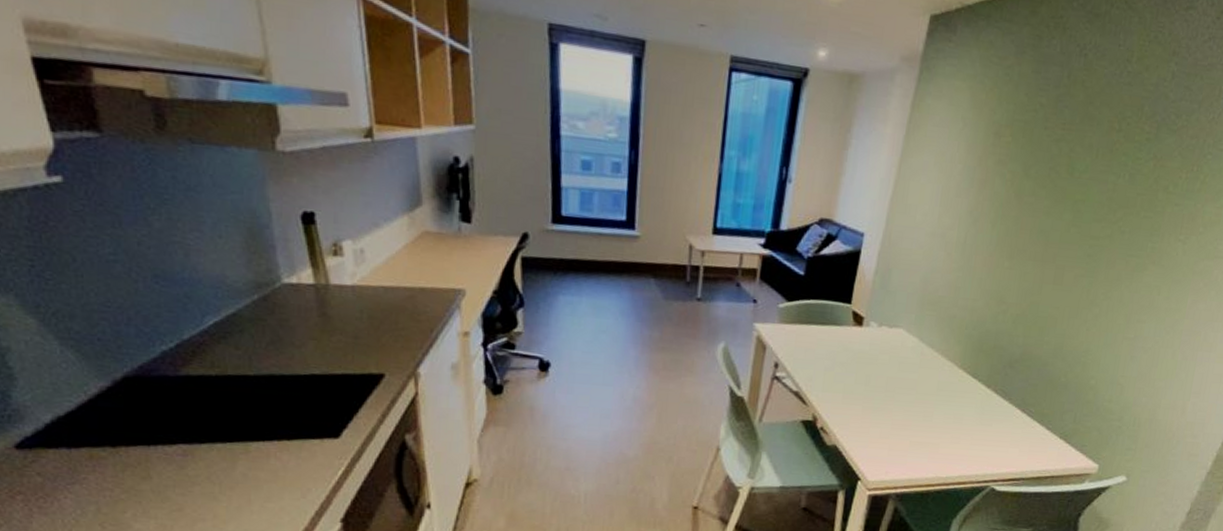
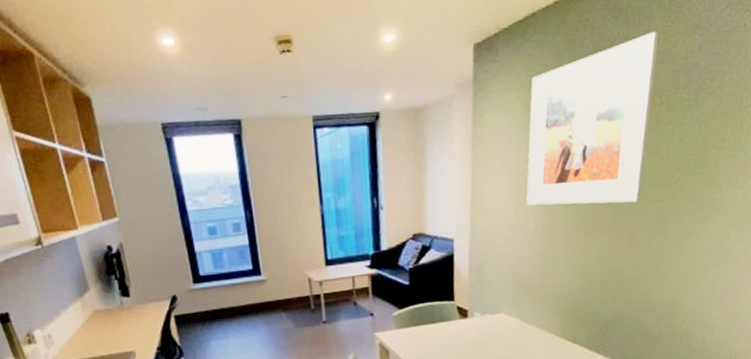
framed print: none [953,47,1134,235] -> present [526,31,659,206]

